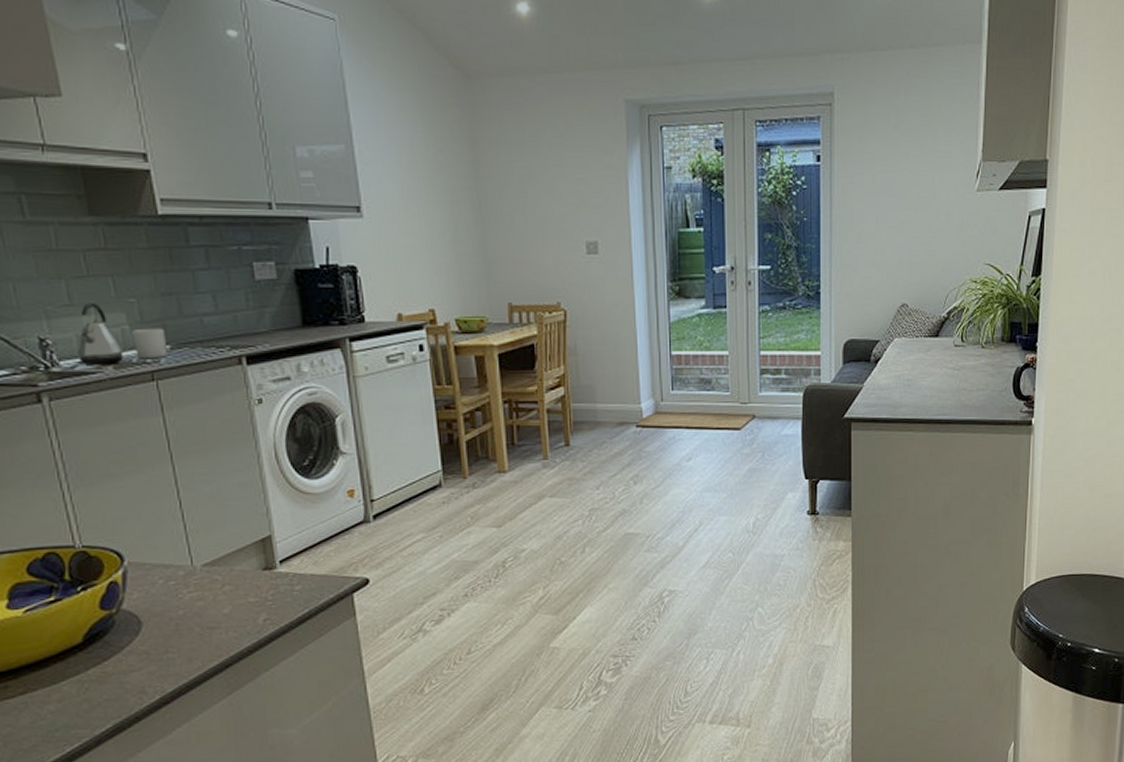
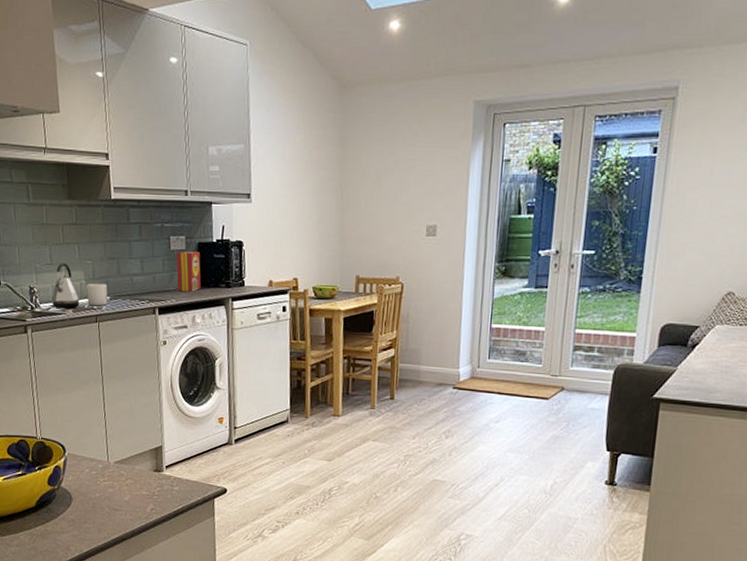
cereal box: none [264,281,304,333] -> present [176,251,201,292]

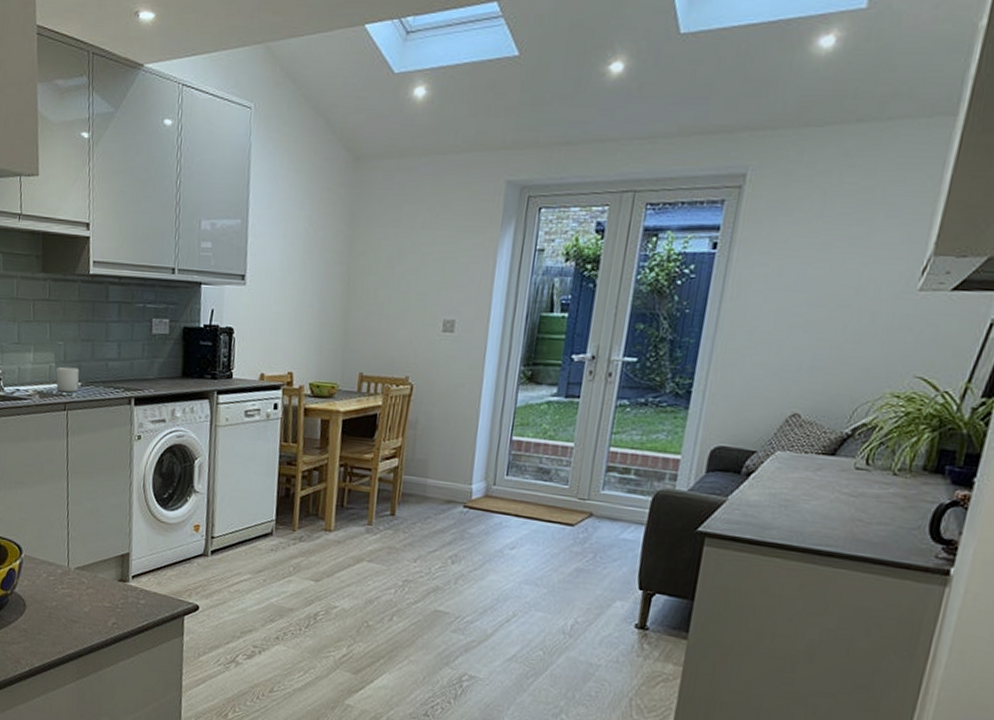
kettle: present [51,263,81,309] -> none [16,342,49,395]
cereal box: present [176,251,201,292] -> none [157,335,185,382]

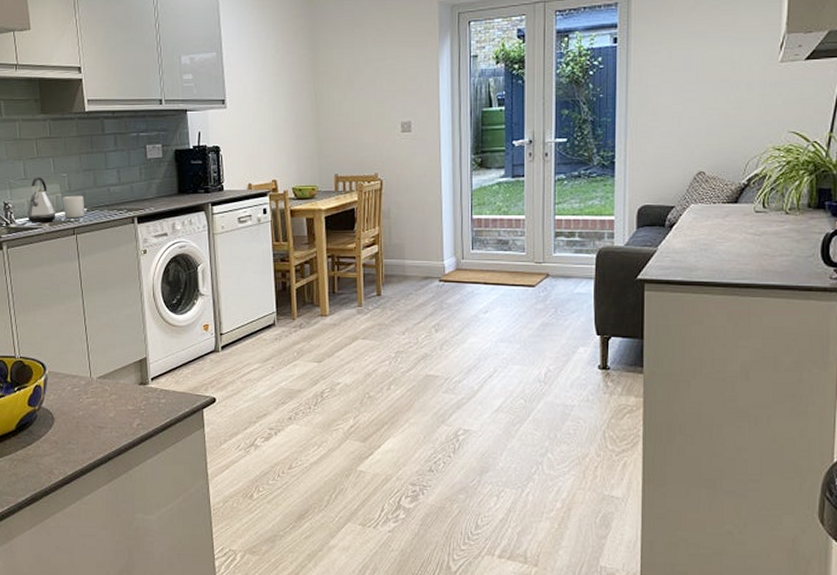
kettle: none [16,342,49,395] -> present [26,177,57,224]

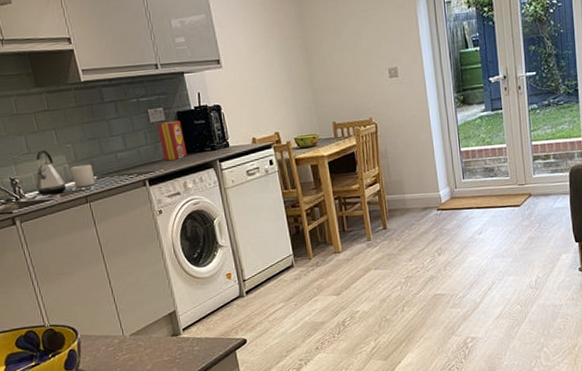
cereal box: none [153,159,179,199] -> present [156,120,187,161]

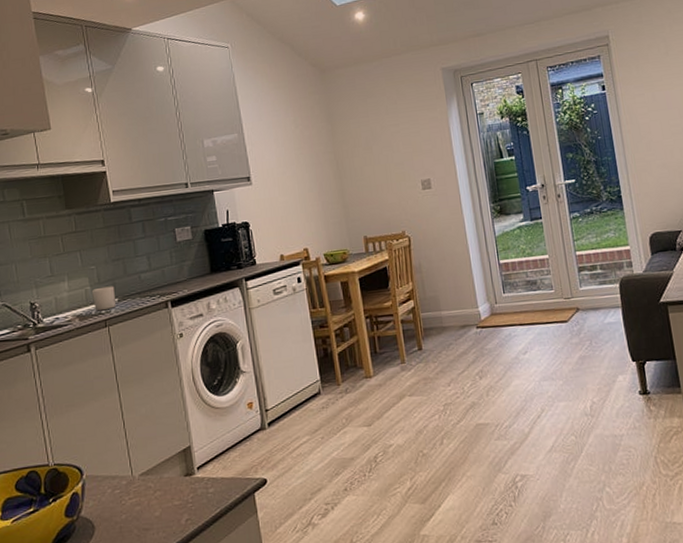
kettle: present [35,150,67,196] -> none [54,272,87,321]
cereal box: present [156,120,187,161] -> none [183,238,212,280]

